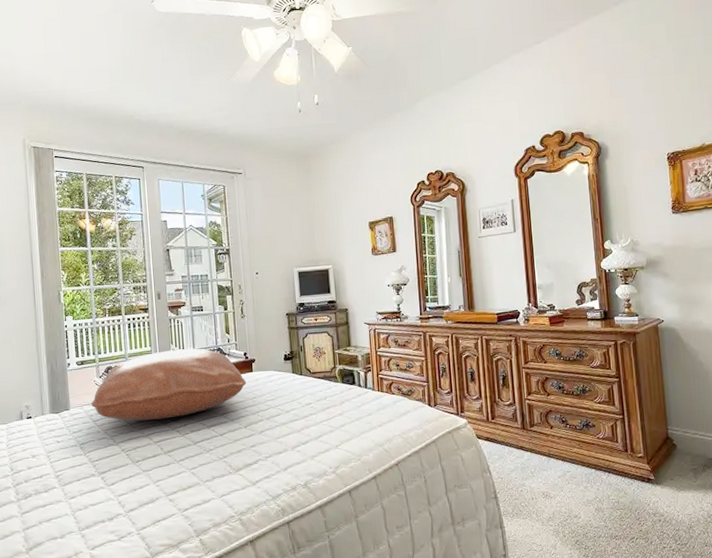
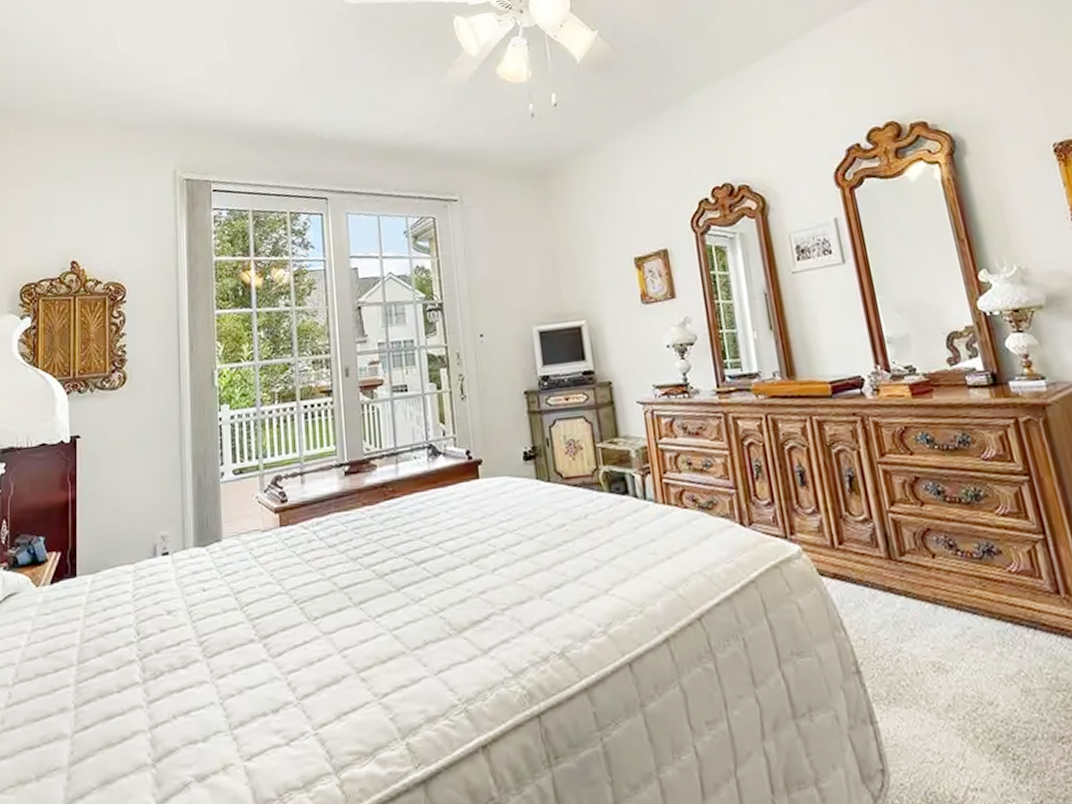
pillow: present [91,348,247,421] -> none [252,445,471,556]

